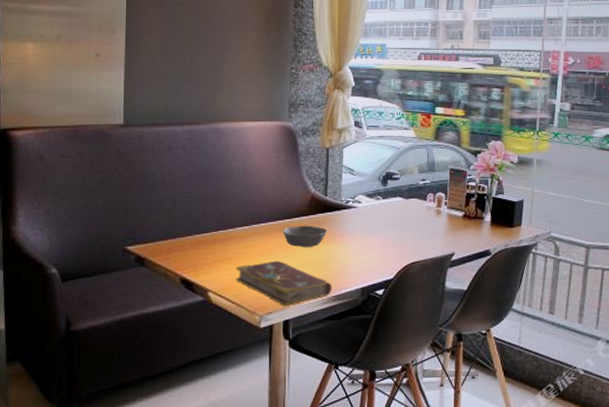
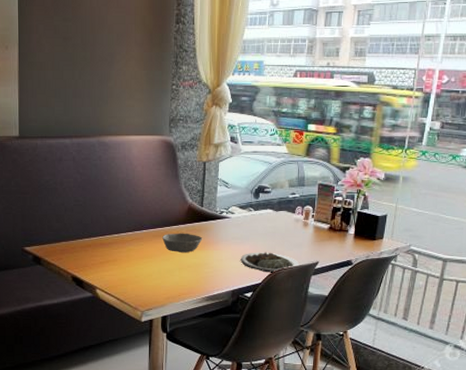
book: present [235,260,332,306] -> none [120,263,206,304]
plate: none [369,244,433,267] -> present [240,252,299,273]

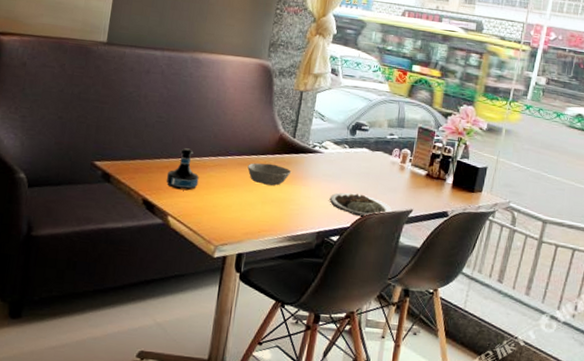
tequila bottle: none [90,227,120,265] -> present [166,148,199,191]

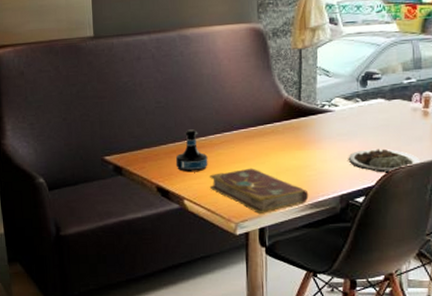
book: none [195,194,289,240] -> present [209,168,309,214]
bowl: present [247,163,292,187] -> none [255,131,303,155]

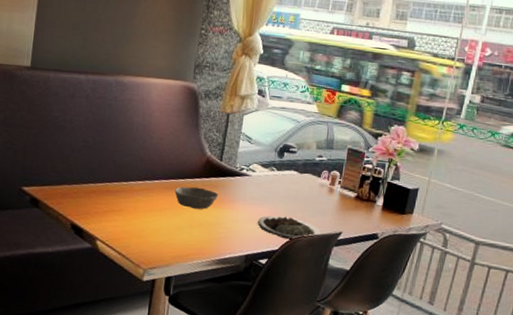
tequila bottle: present [175,129,208,173] -> none [93,172,127,215]
book: present [209,168,309,214] -> none [123,218,217,263]
bowl: none [255,131,303,155] -> present [174,186,219,210]

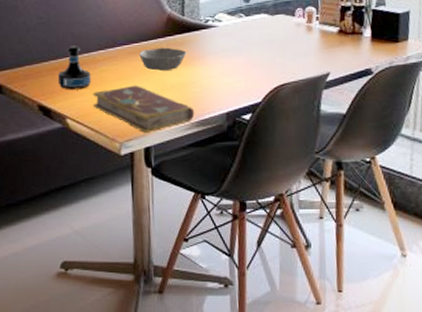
tequila bottle: none [93,172,127,215] -> present [57,46,91,90]
book: none [123,218,217,263] -> present [93,85,195,132]
plate: present [257,215,320,240] -> none [233,64,305,89]

